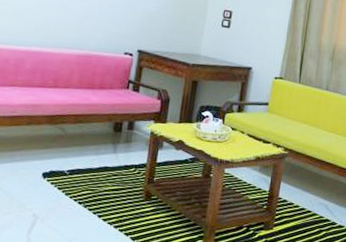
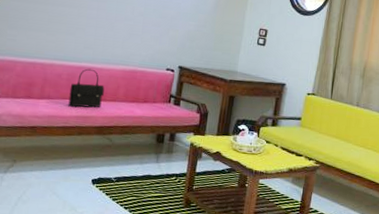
handbag: none [16,53,57,95] -> present [68,68,105,108]

